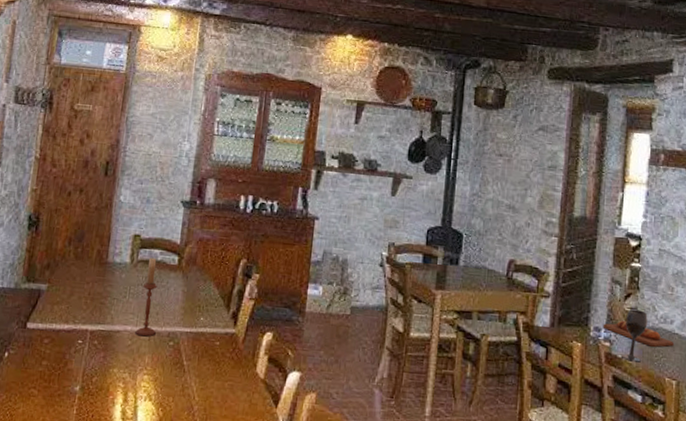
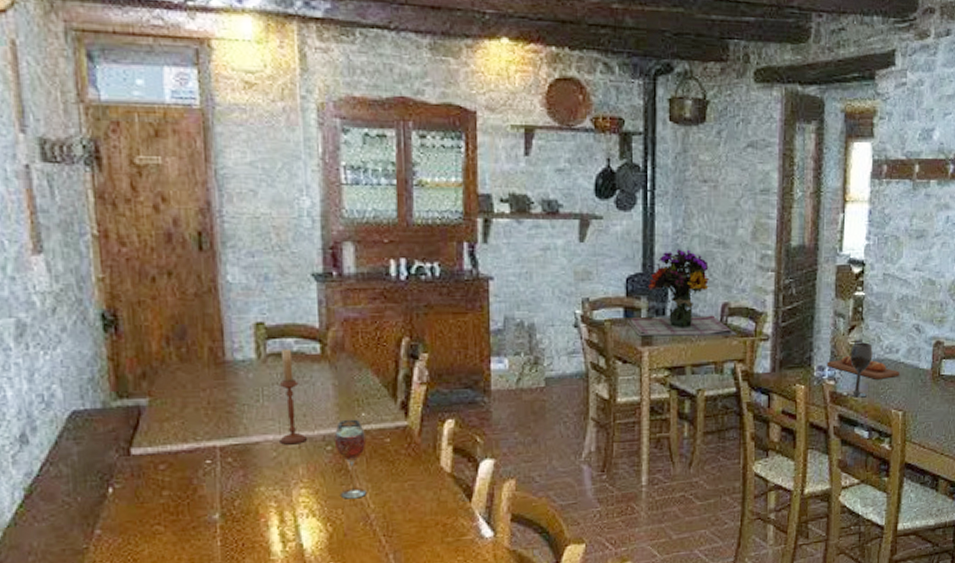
wineglass: none [174,321,202,390] -> present [333,419,367,499]
flower arrangement: none [424,208,521,289] -> present [627,247,737,337]

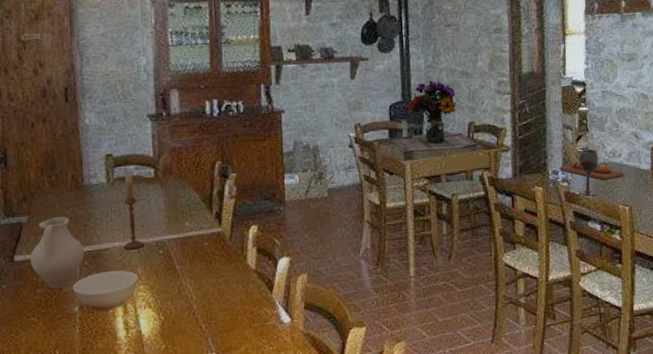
jug: none [152,400,227,491] -> present [29,217,84,289]
bowl: none [211,470,299,519] -> present [73,270,138,311]
wineglass: present [333,419,367,499] -> none [164,227,191,293]

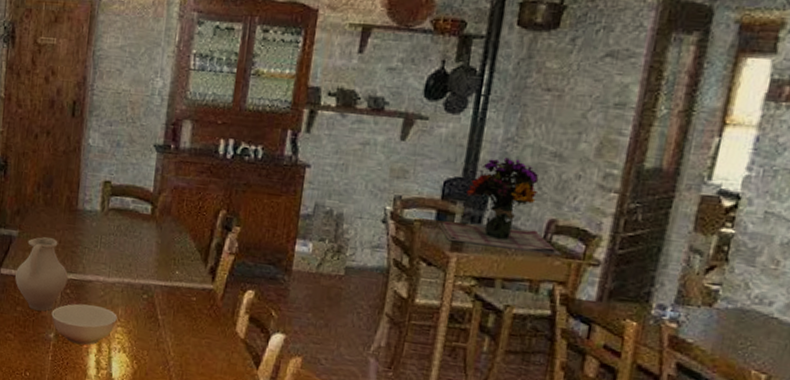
candlestick: present [123,174,144,250] -> none [107,206,130,289]
bread loaf: present [559,160,623,181] -> none [669,297,770,334]
wine glass: present [578,149,599,196] -> none [690,285,736,350]

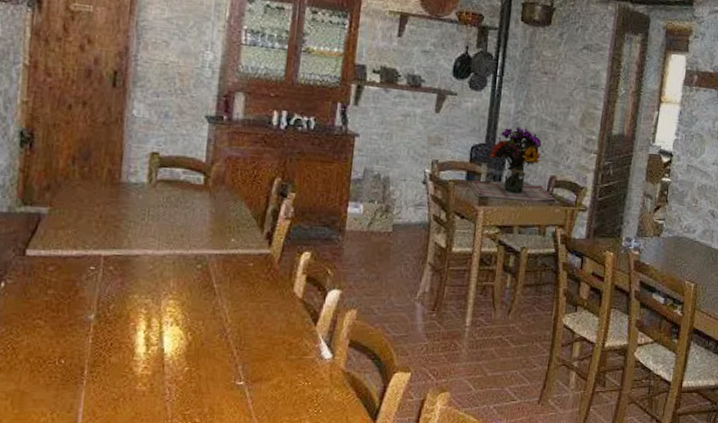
jug: present [14,237,68,312] -> none [44,213,111,292]
bowl: present [51,303,118,345] -> none [91,280,169,322]

